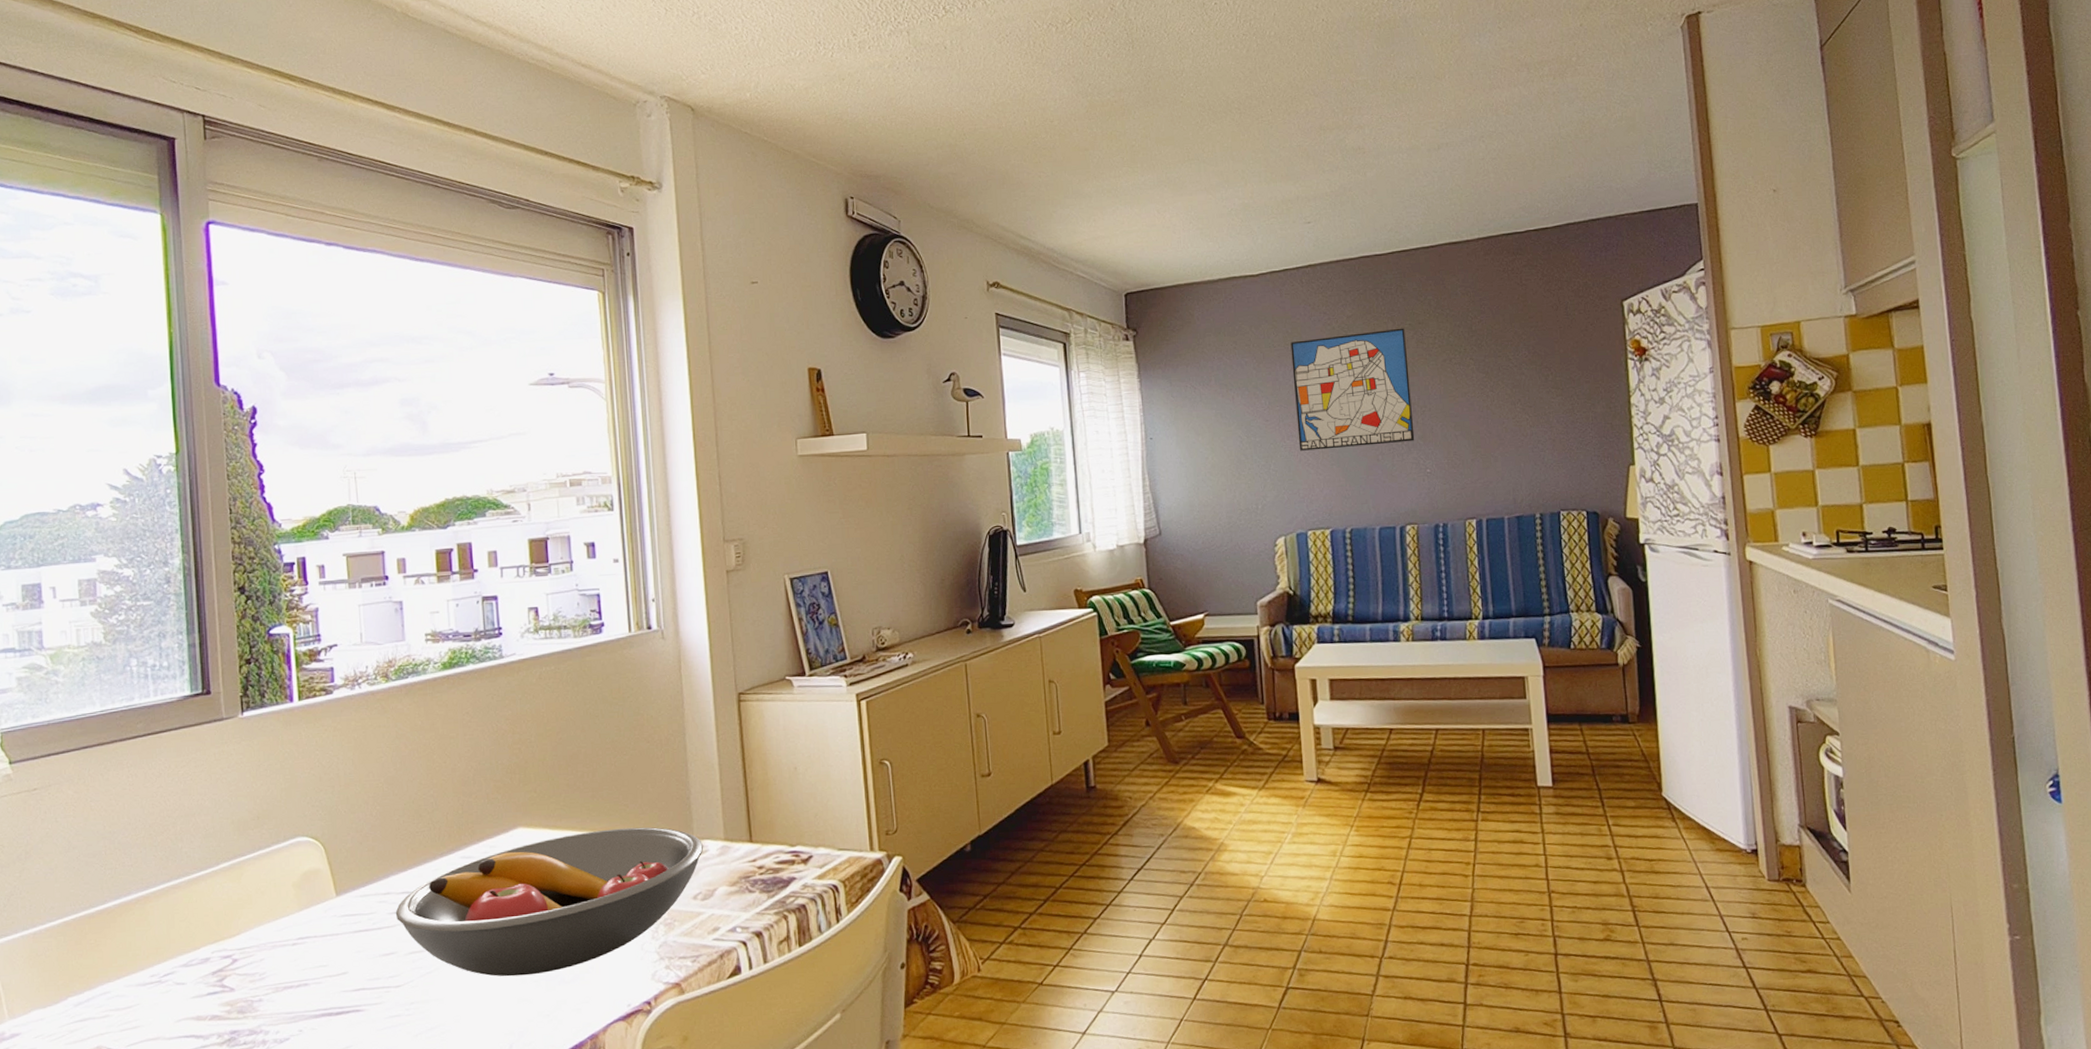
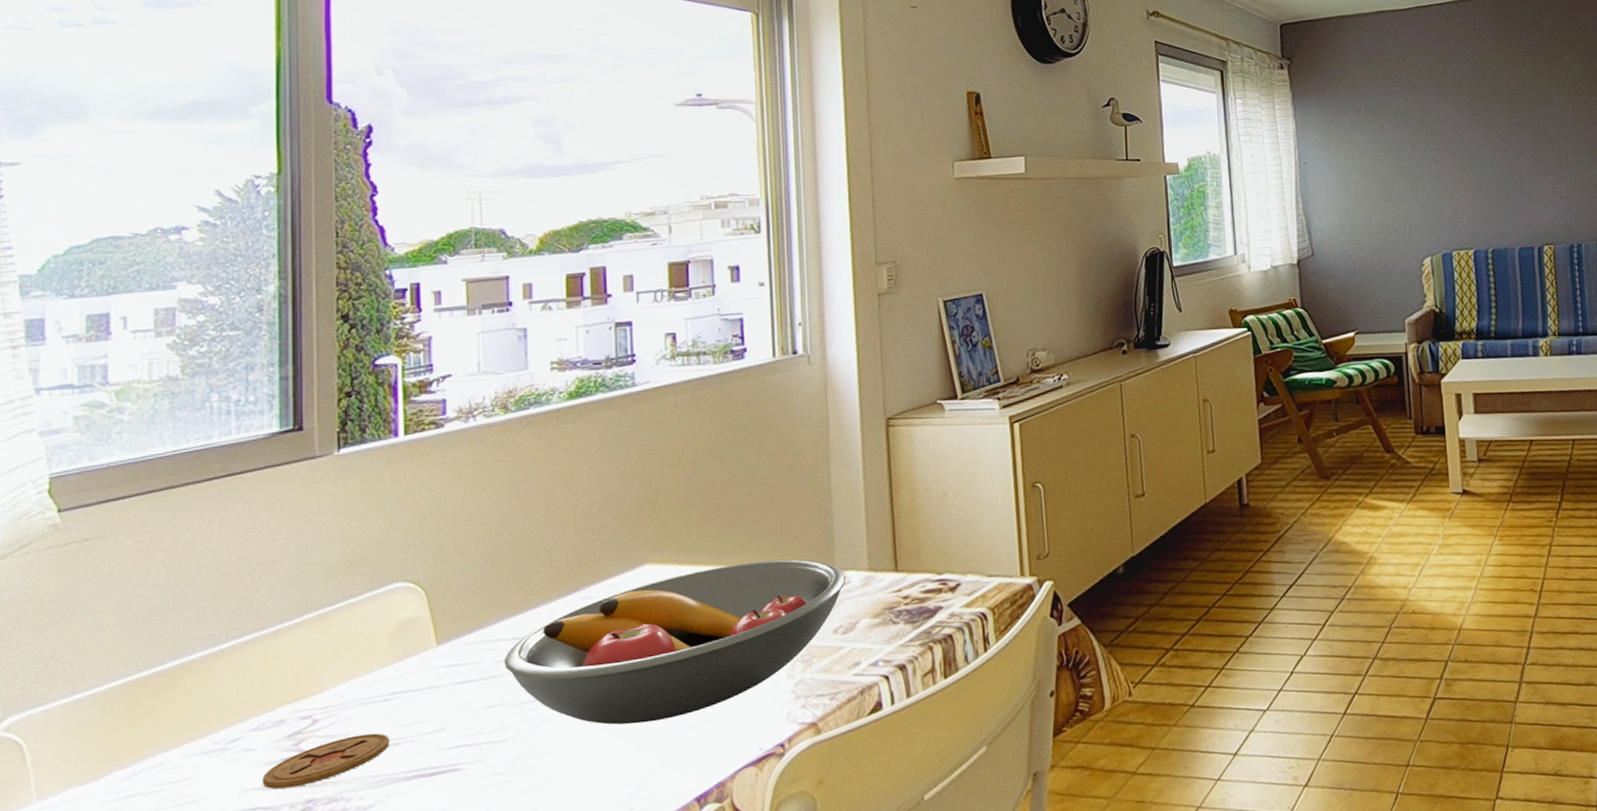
coaster: none [192,974,299,1020] -> present [261,733,389,789]
wall art: present [1290,328,1415,451] -> none [1436,61,1551,175]

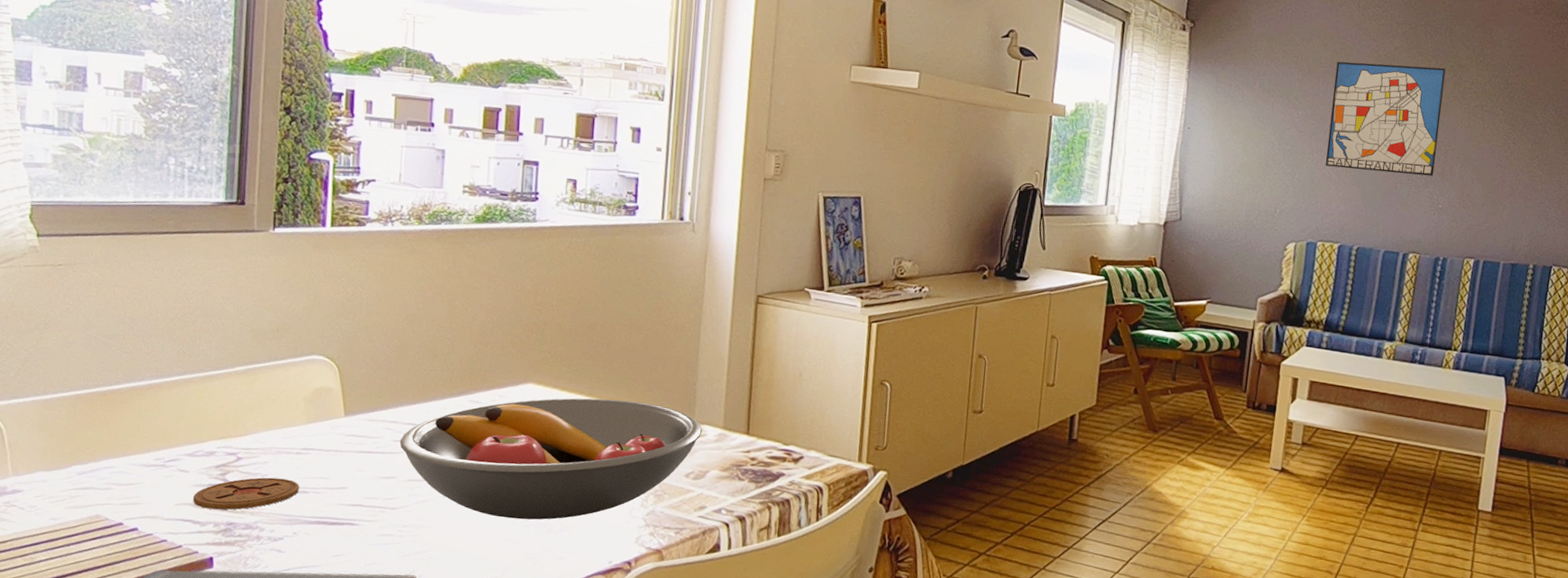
wall art: none [1436,61,1551,175] -> present [1325,61,1446,177]

